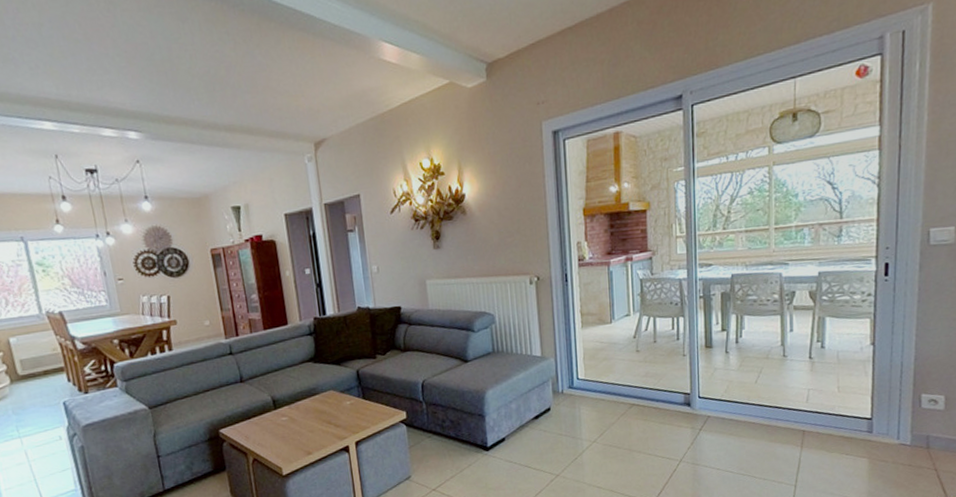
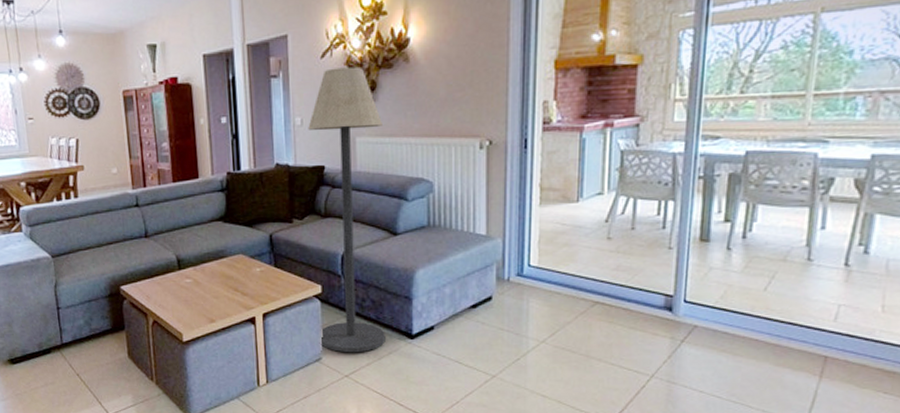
floor lamp: none [384,219,465,469] -> present [308,66,386,353]

